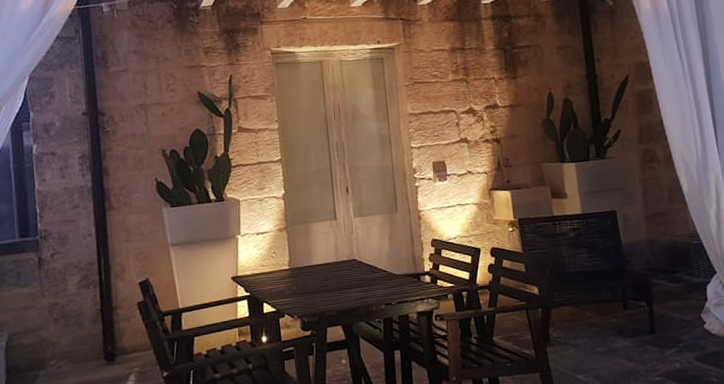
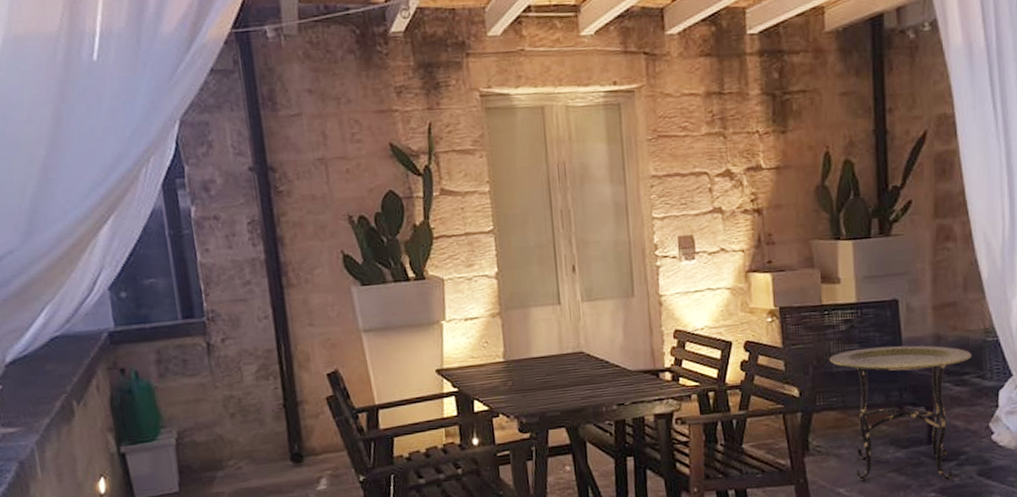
side table: none [562,248,681,367] -> present [829,345,972,481]

